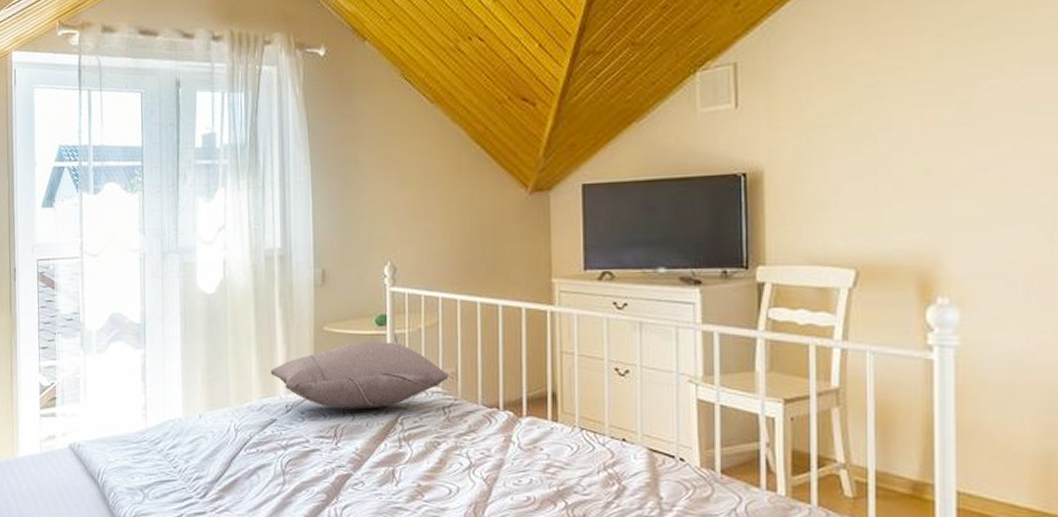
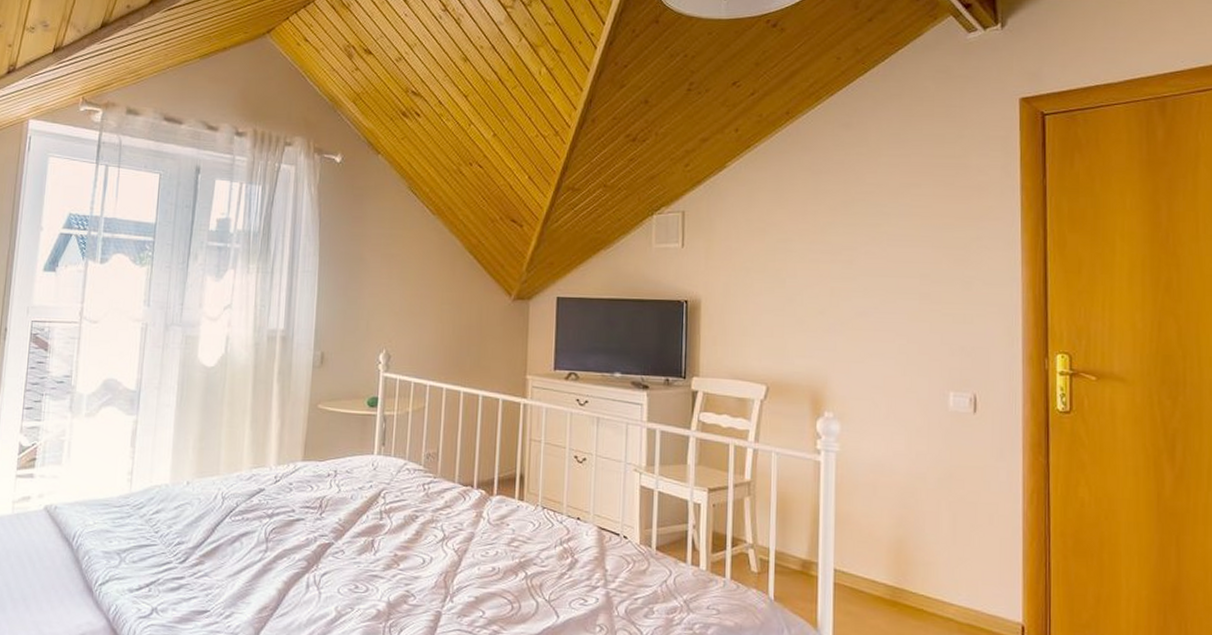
pillow: present [270,342,449,410] -> none [262,420,430,483]

